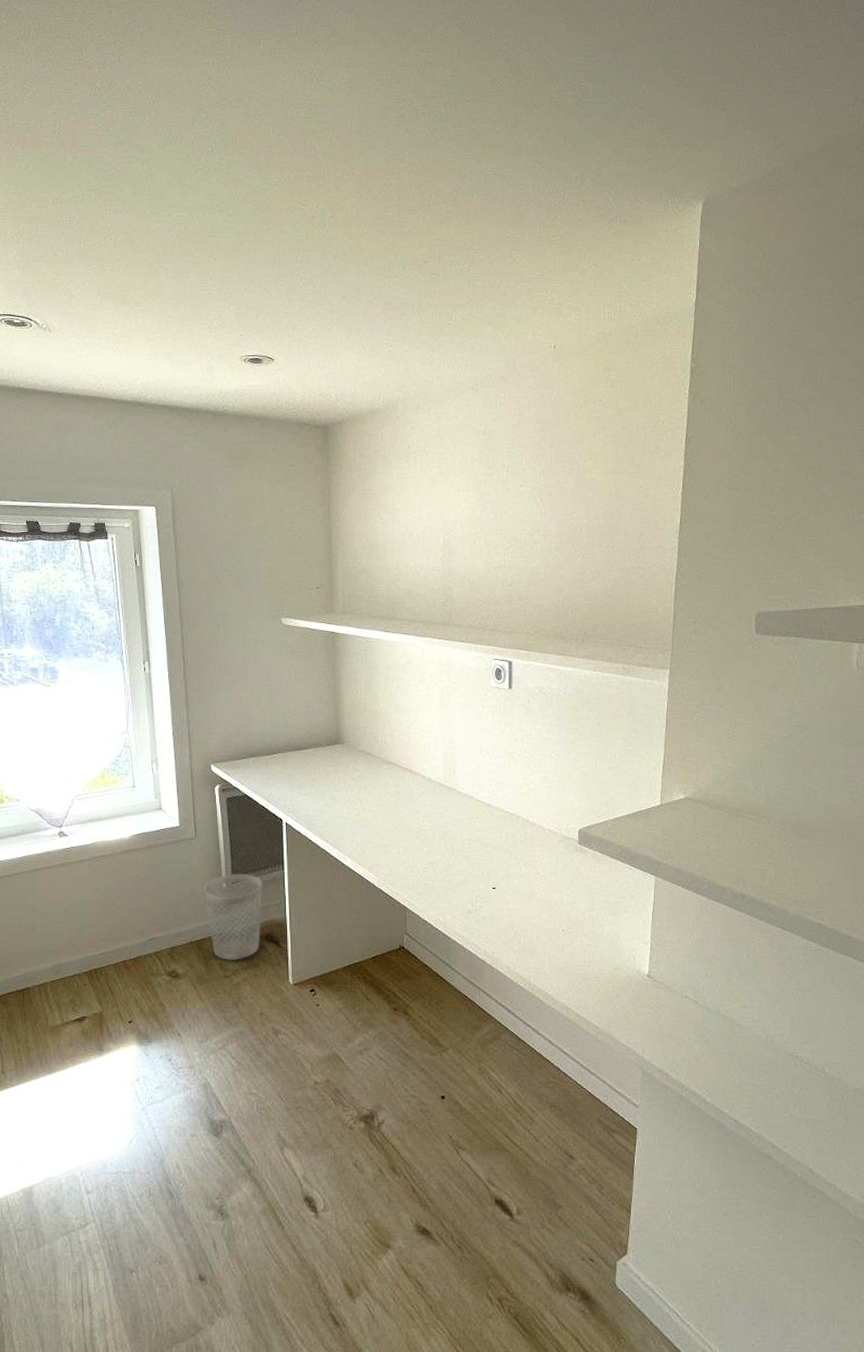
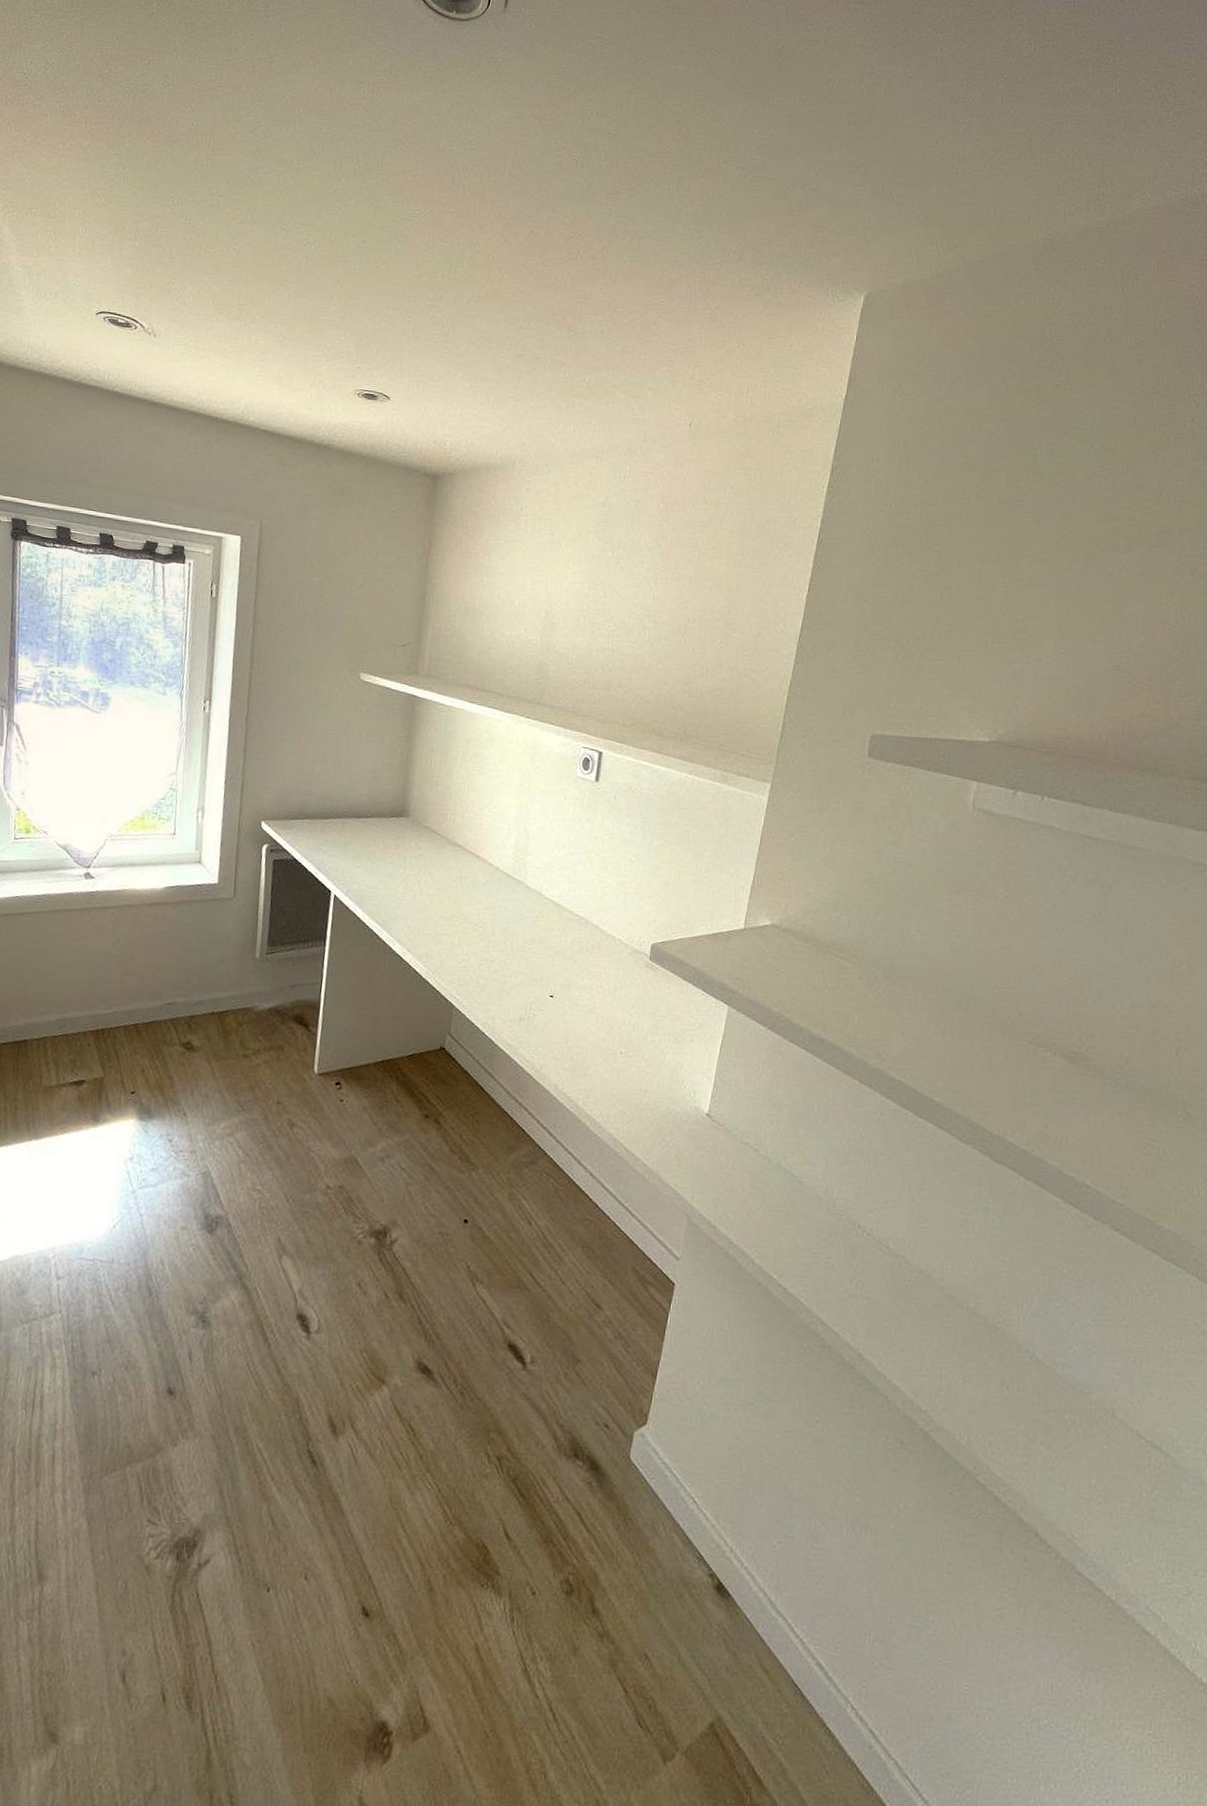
wastebasket: present [203,874,263,960] -> none [234,943,301,1040]

